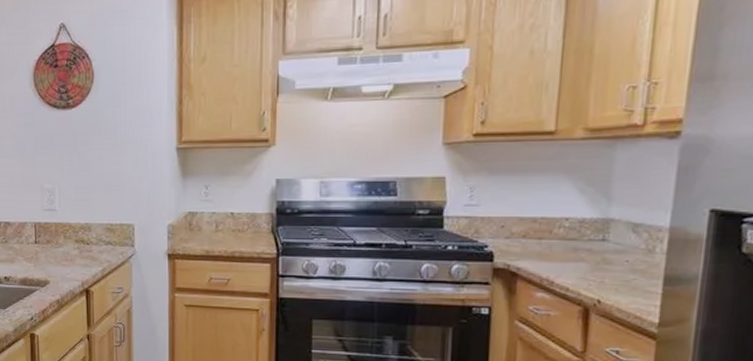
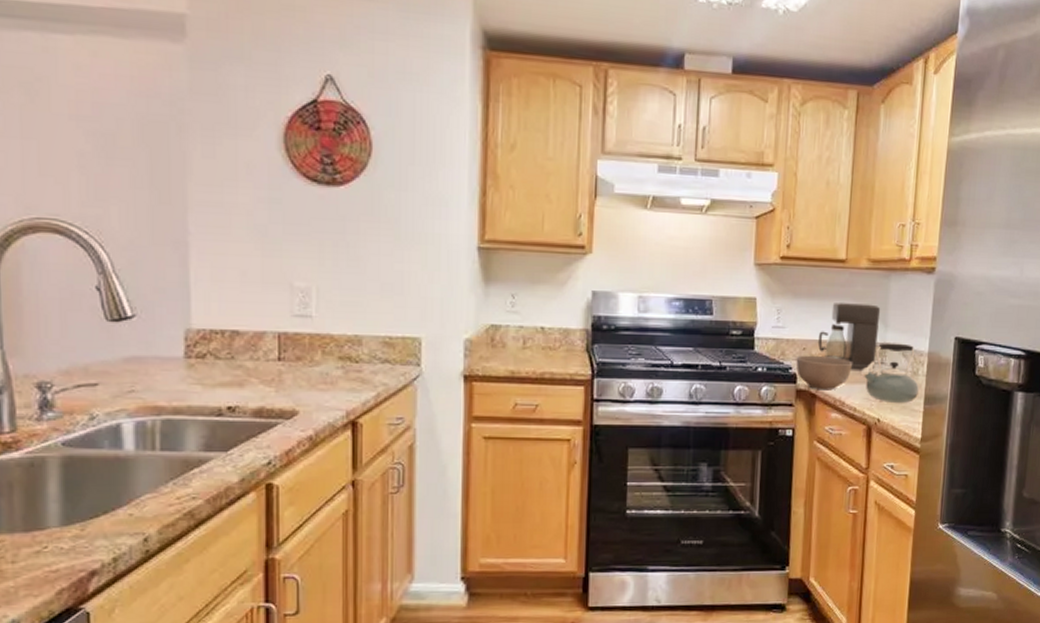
bowl: none [492,233,565,269] -> present [796,355,853,391]
coffee maker: none [519,176,602,249] -> present [818,302,881,372]
kettle: none [574,218,656,285] -> present [860,343,919,404]

